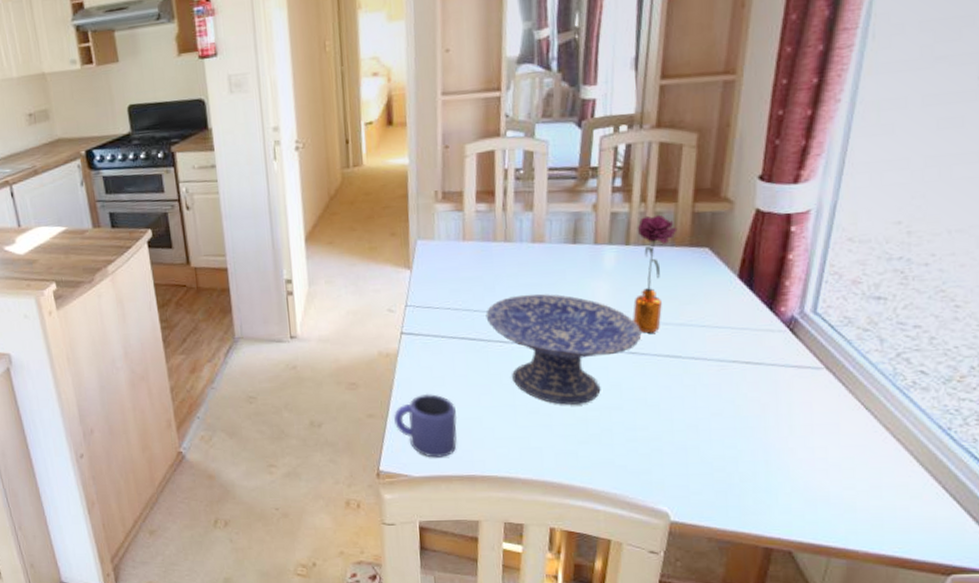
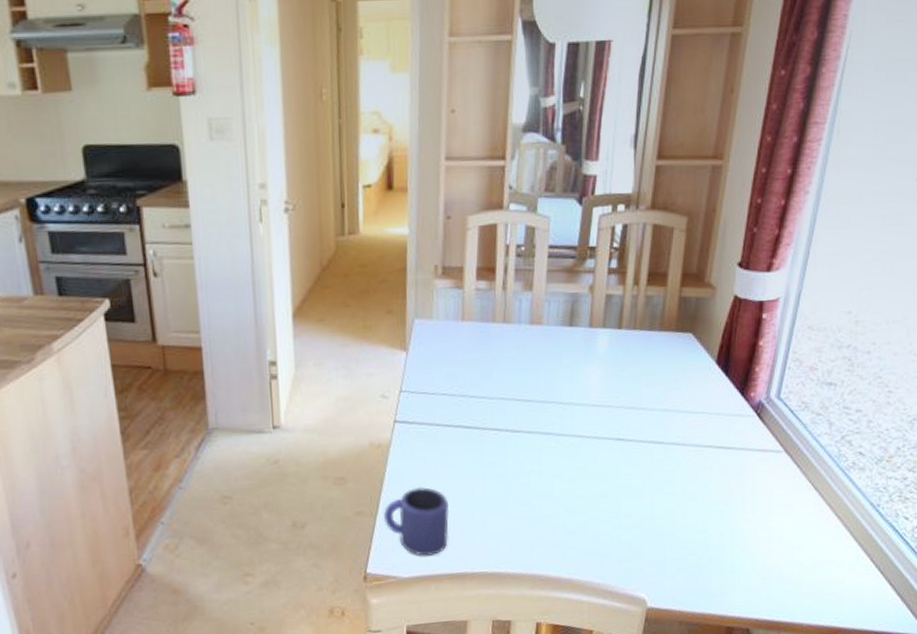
decorative bowl: present [486,293,642,405] -> none [482,378,629,495]
flower: present [633,214,678,334] -> none [622,298,666,419]

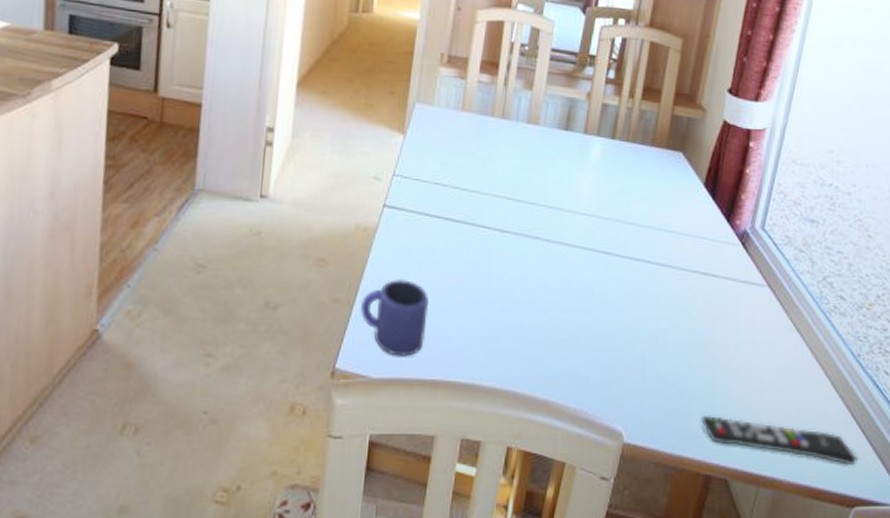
remote control: none [722,574,877,605] -> present [701,414,857,466]

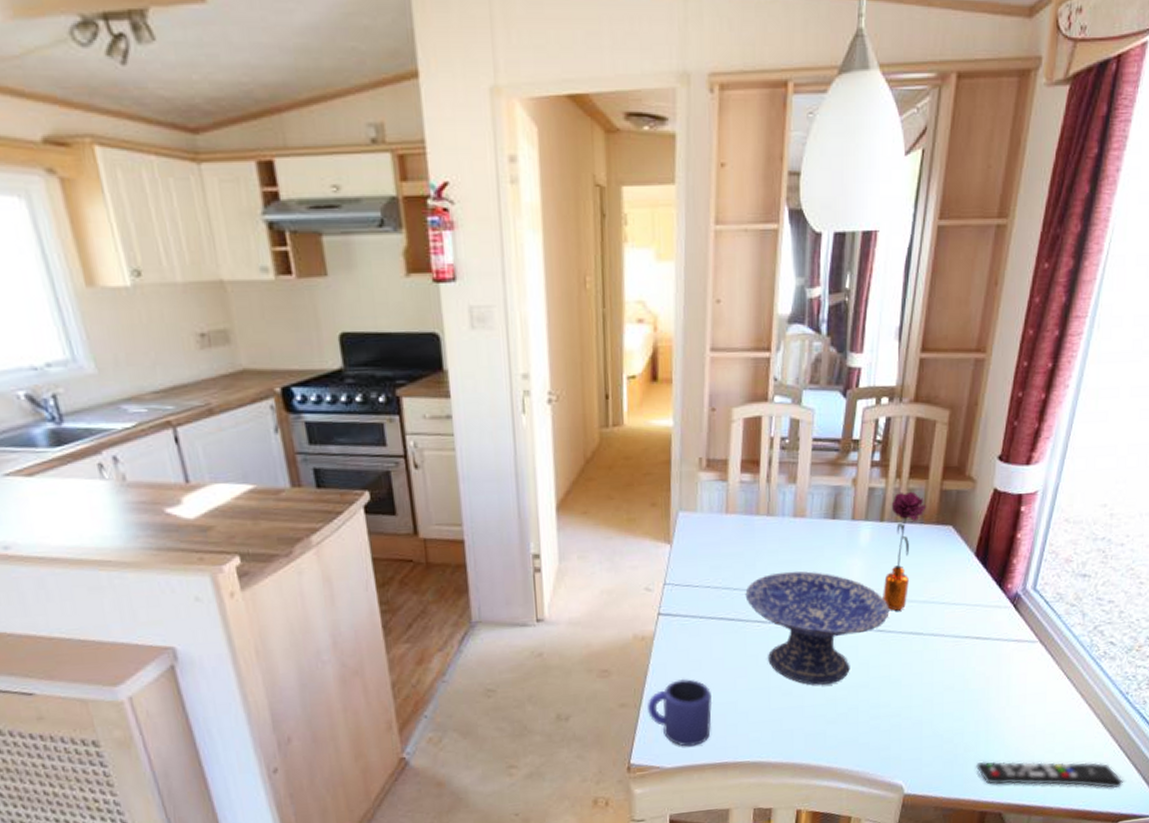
decorative bowl: none [473,177,617,304] -> present [745,570,890,685]
flower: none [611,111,658,234] -> present [883,491,927,611]

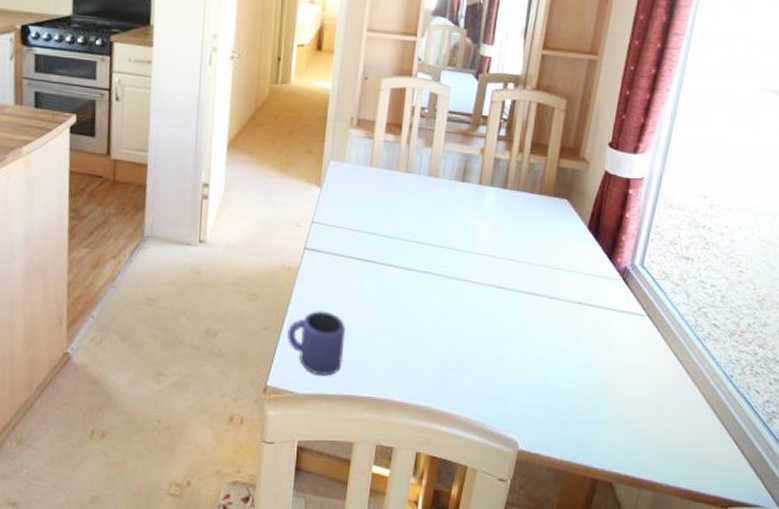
decorative bowl: present [745,570,890,685] -> none [382,223,510,332]
flower: present [883,491,927,611] -> none [504,164,545,271]
remote control: present [976,761,1123,789] -> none [588,427,731,472]

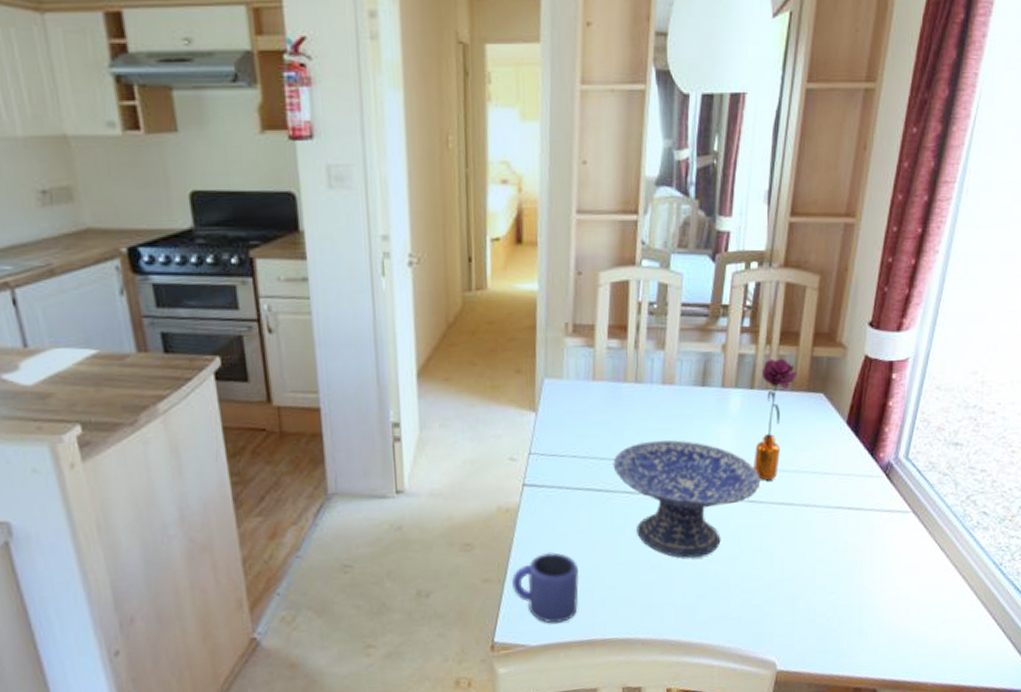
decorative bowl: none [382,223,510,332] -> present [613,439,761,558]
flower: none [504,164,545,271] -> present [754,358,798,481]

